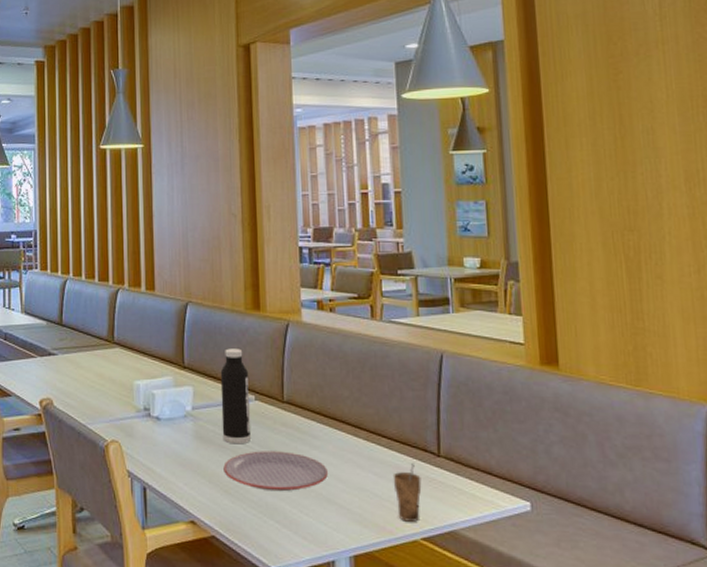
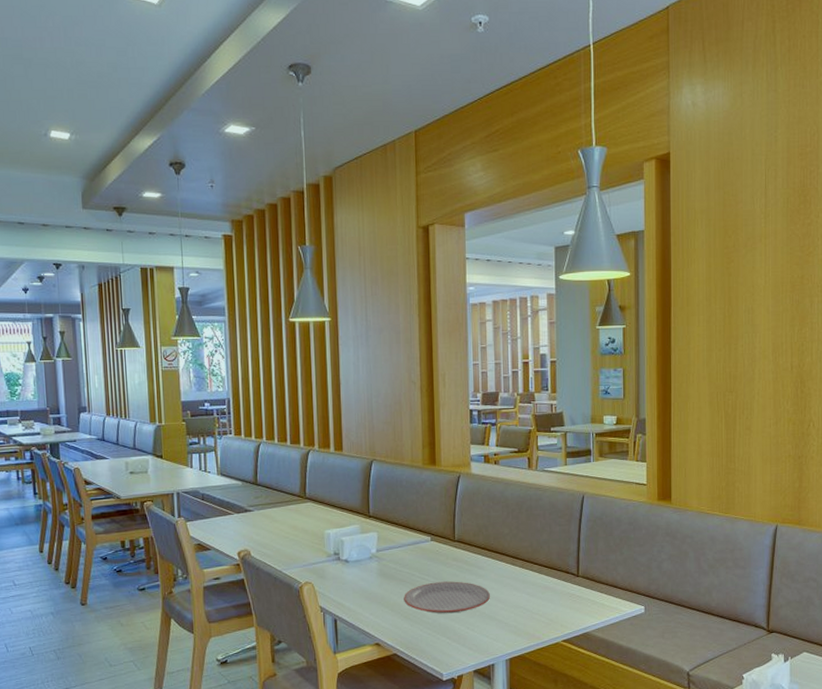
water bottle: present [220,348,251,445] -> none [401,498,427,578]
cup: present [393,462,422,522] -> none [541,582,564,629]

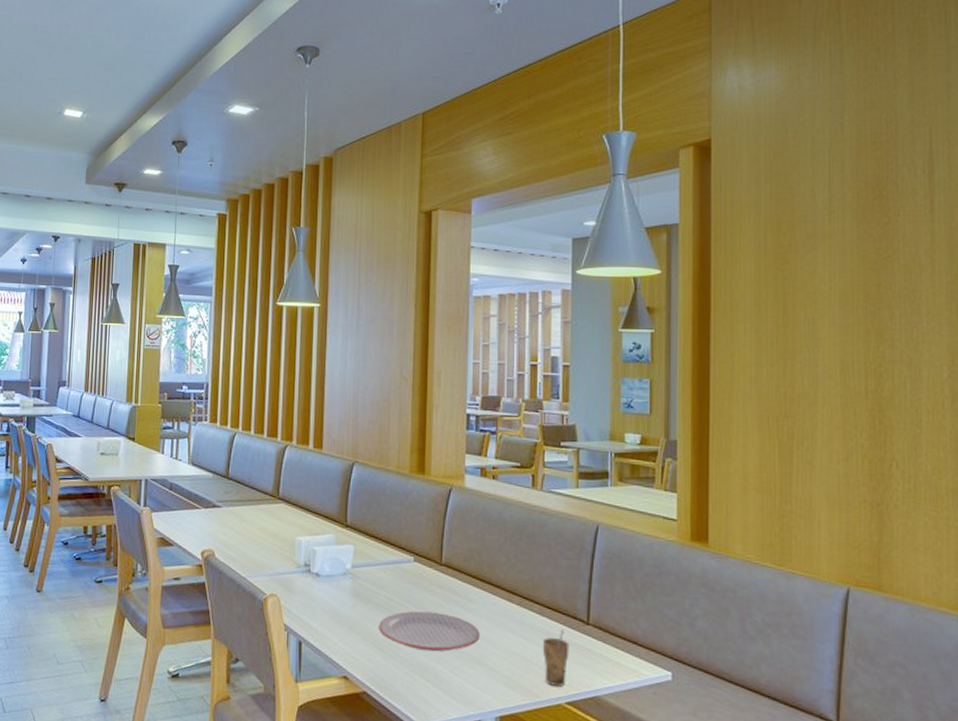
cup: none [541,582,564,629] -> present [542,629,570,687]

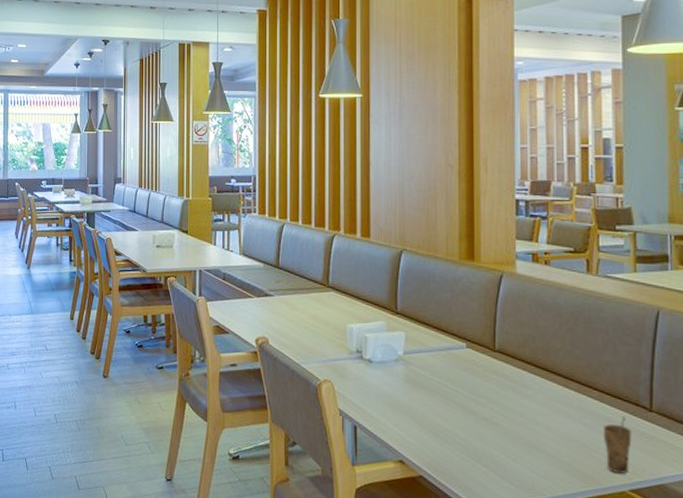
plate: present [379,611,480,652] -> none [433,397,537,438]

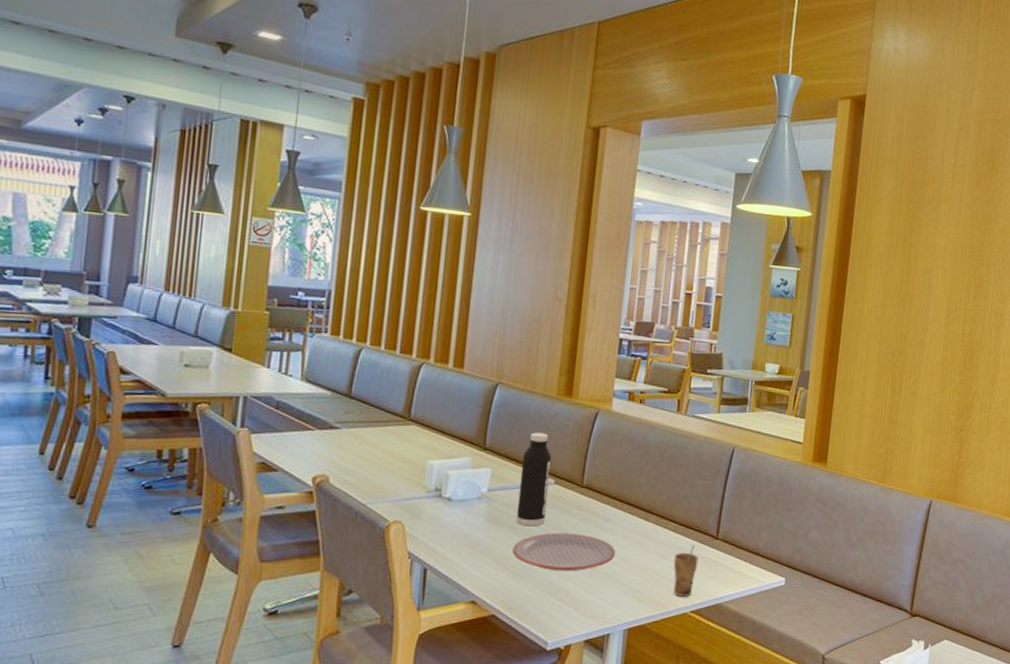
water bottle: none [432,296,462,390] -> present [516,432,552,527]
plate: none [433,397,537,438] -> present [512,533,615,572]

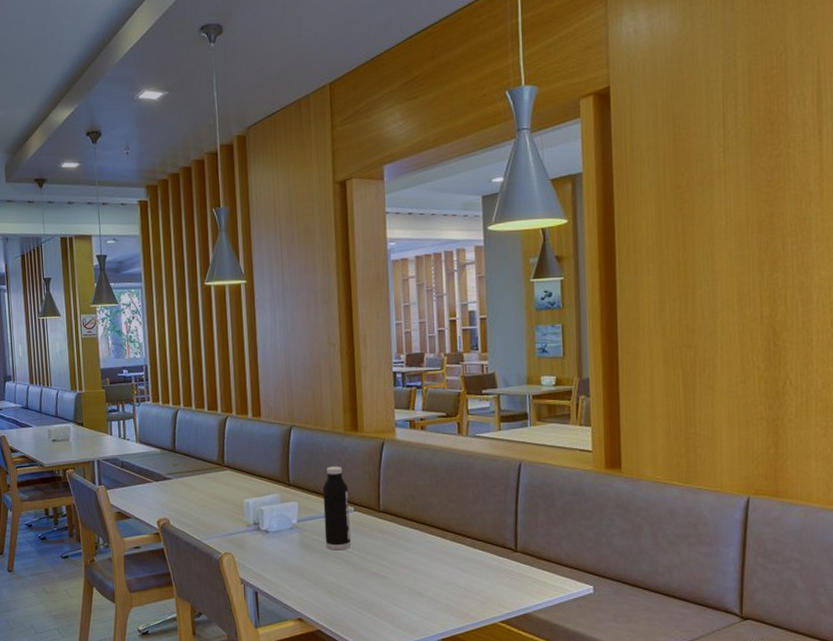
plate: present [512,533,615,572] -> none [327,554,419,589]
cup: present [673,544,699,597] -> none [476,558,501,608]

